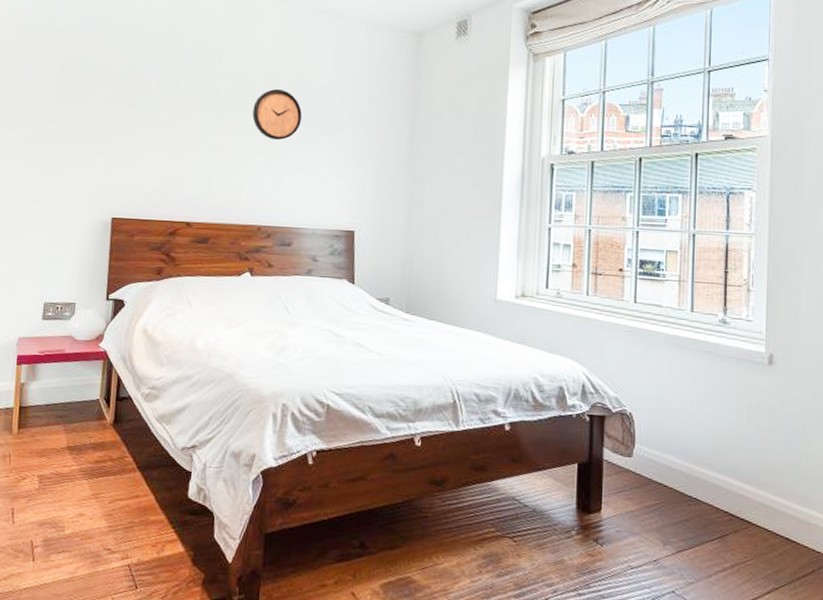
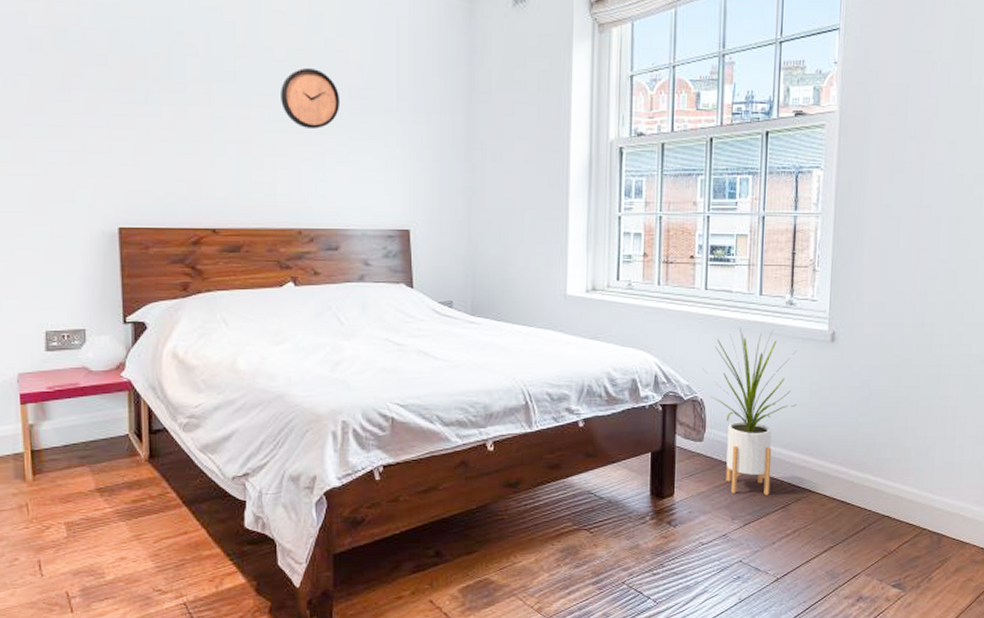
house plant: none [630,342,733,522] -> present [701,327,797,495]

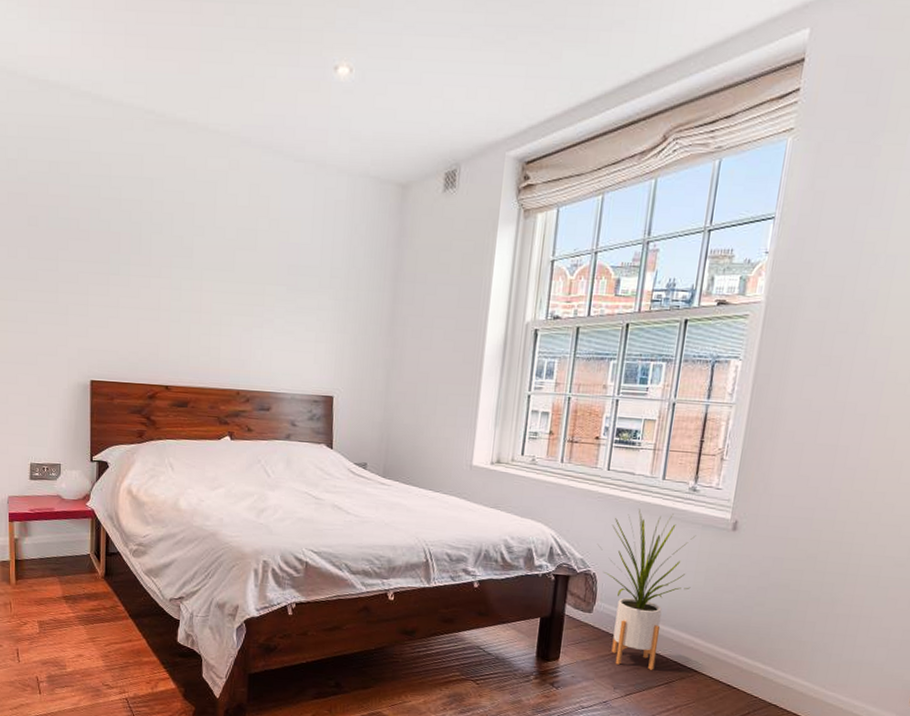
clock: present [281,67,341,130] -> none [229,246,281,302]

